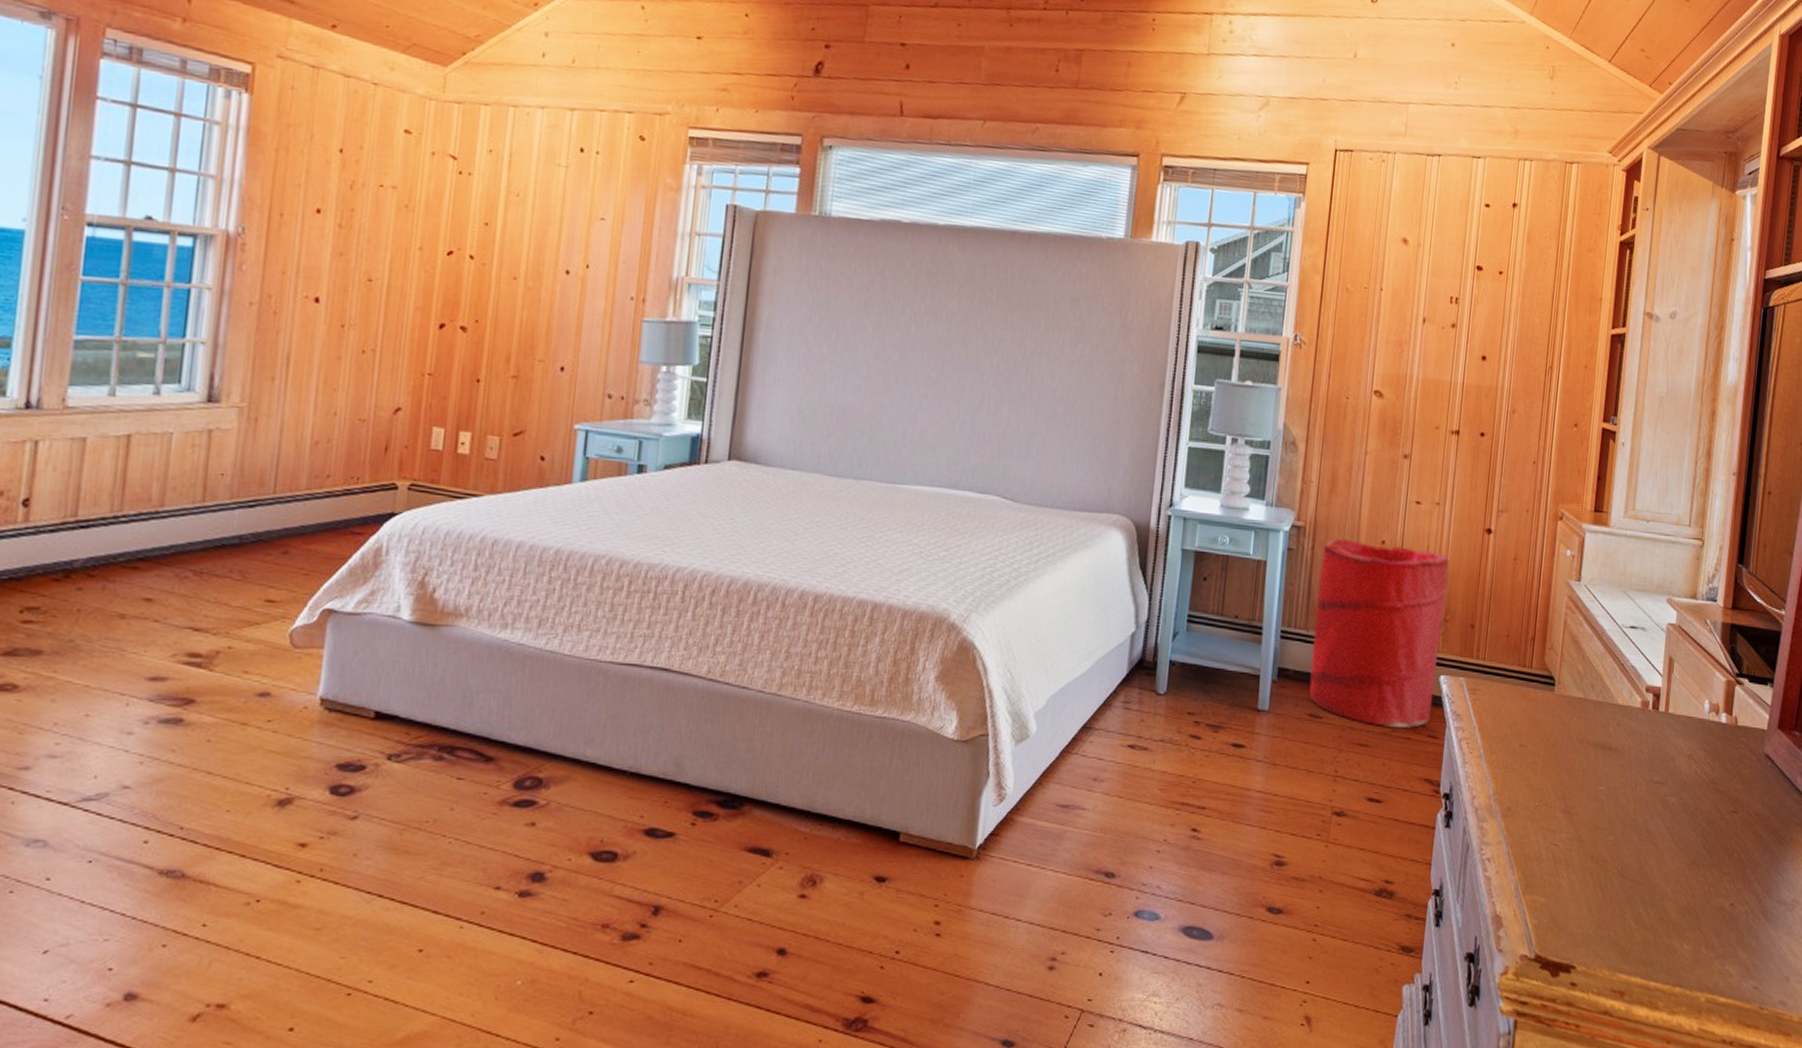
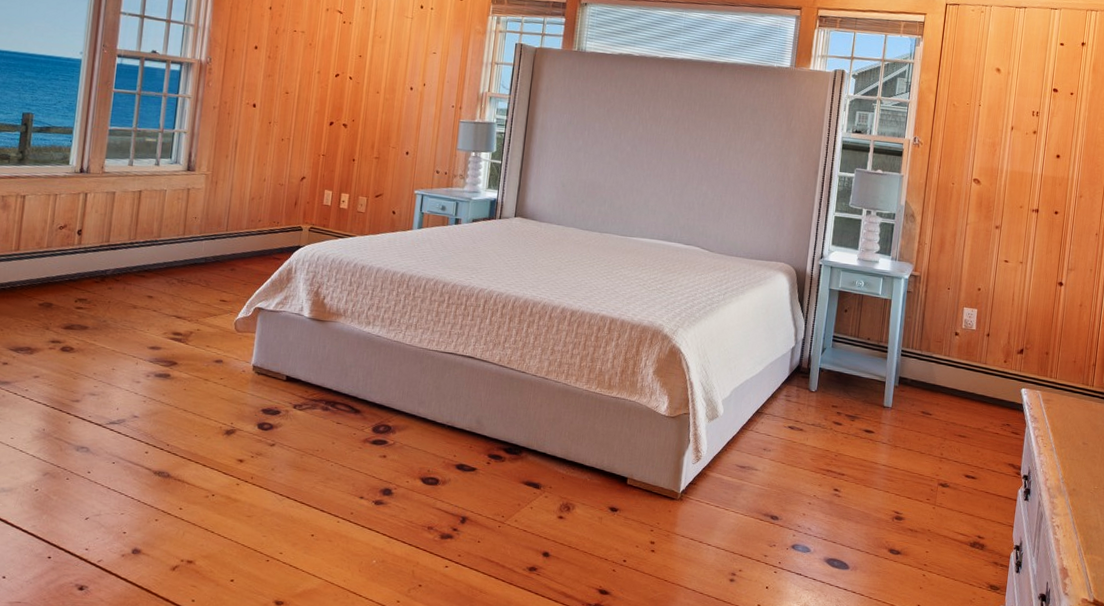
laundry hamper: present [1309,538,1449,729] -> none [922,285,1030,426]

